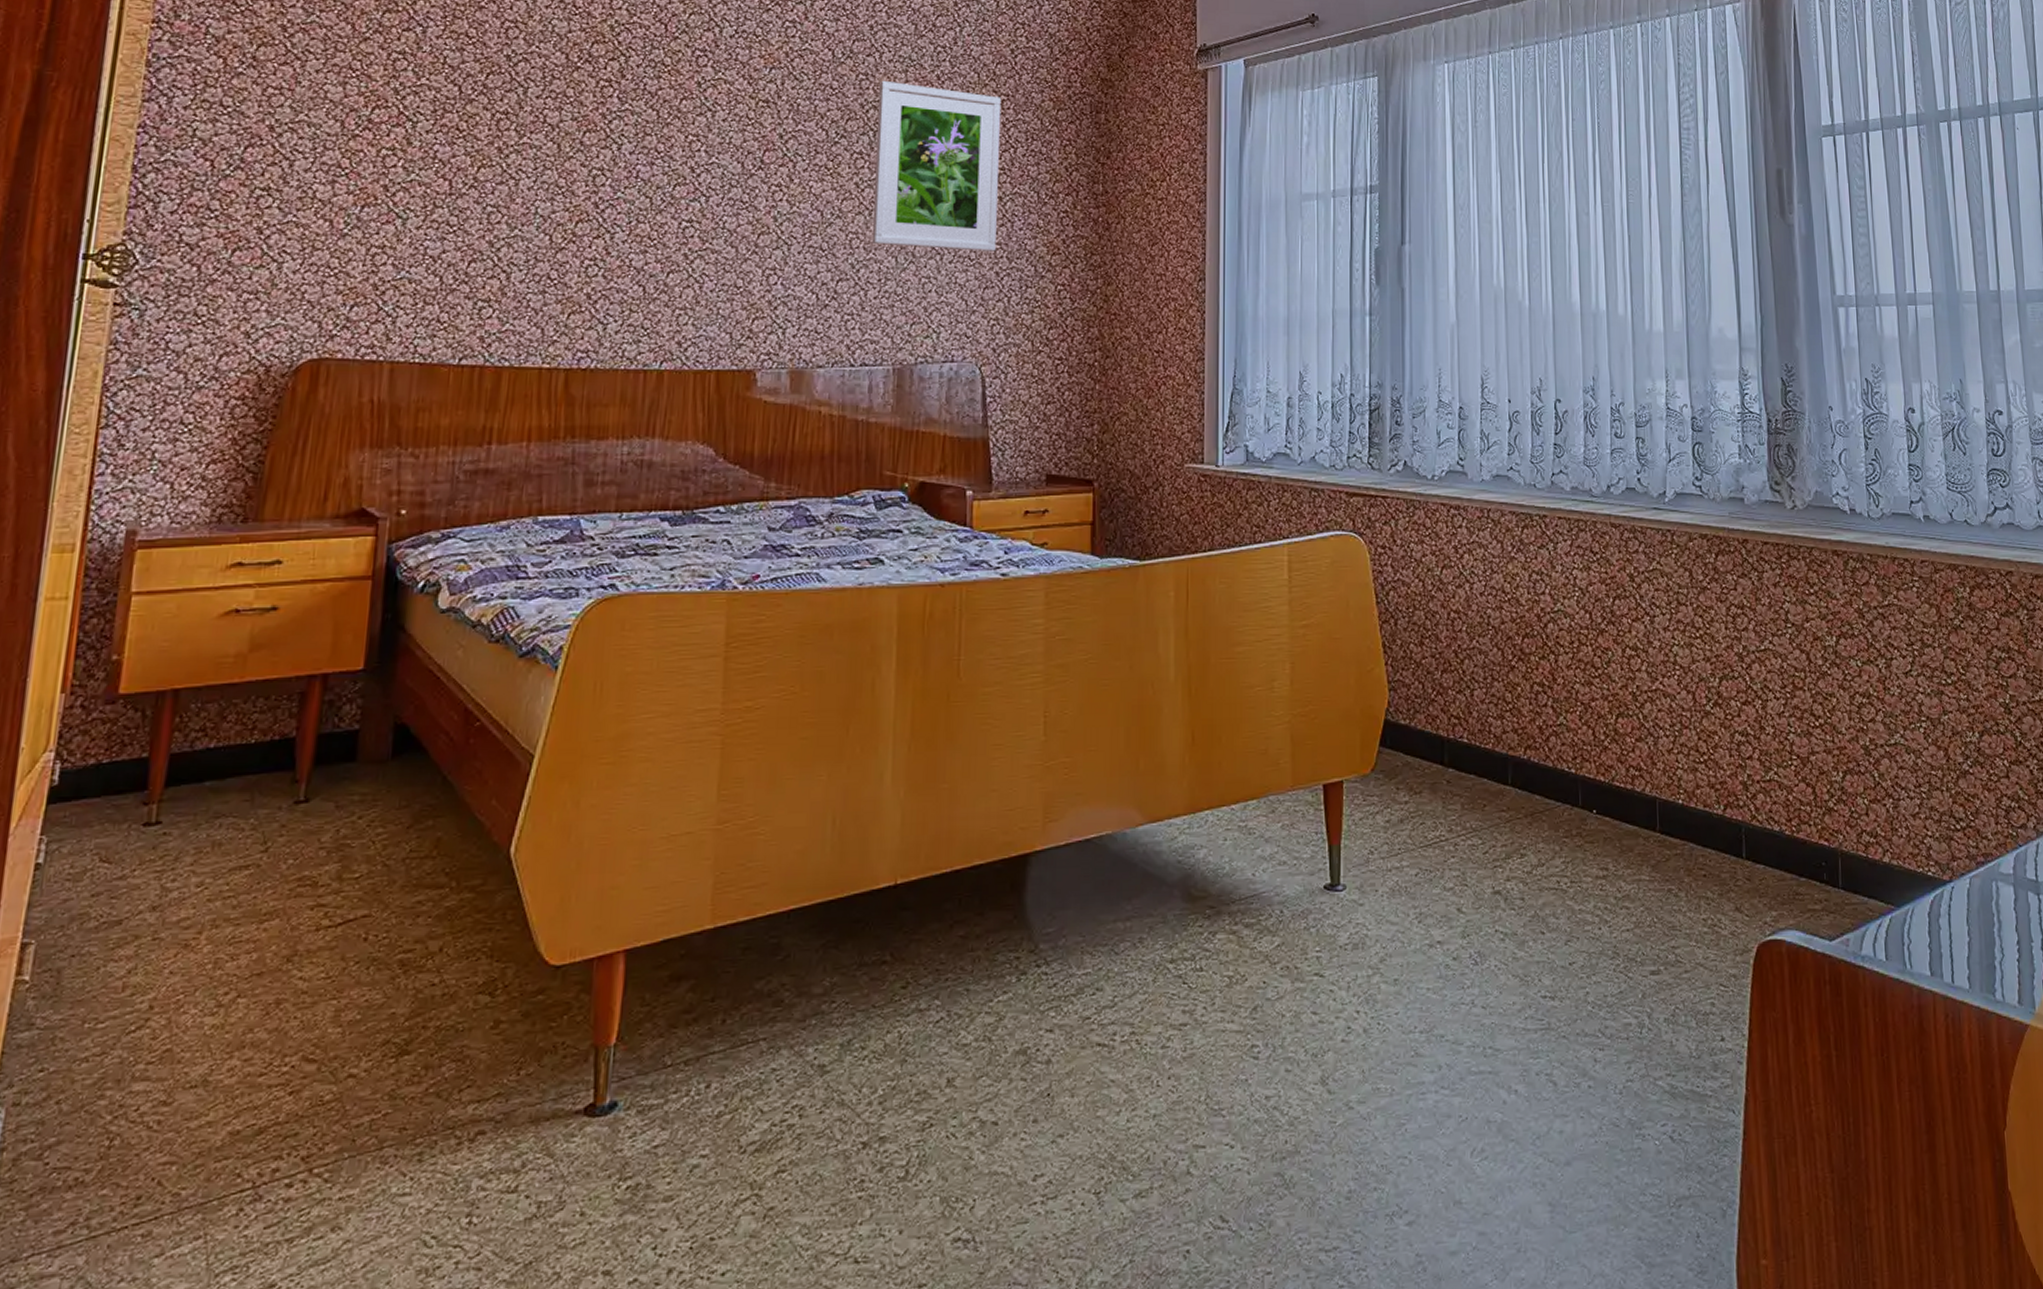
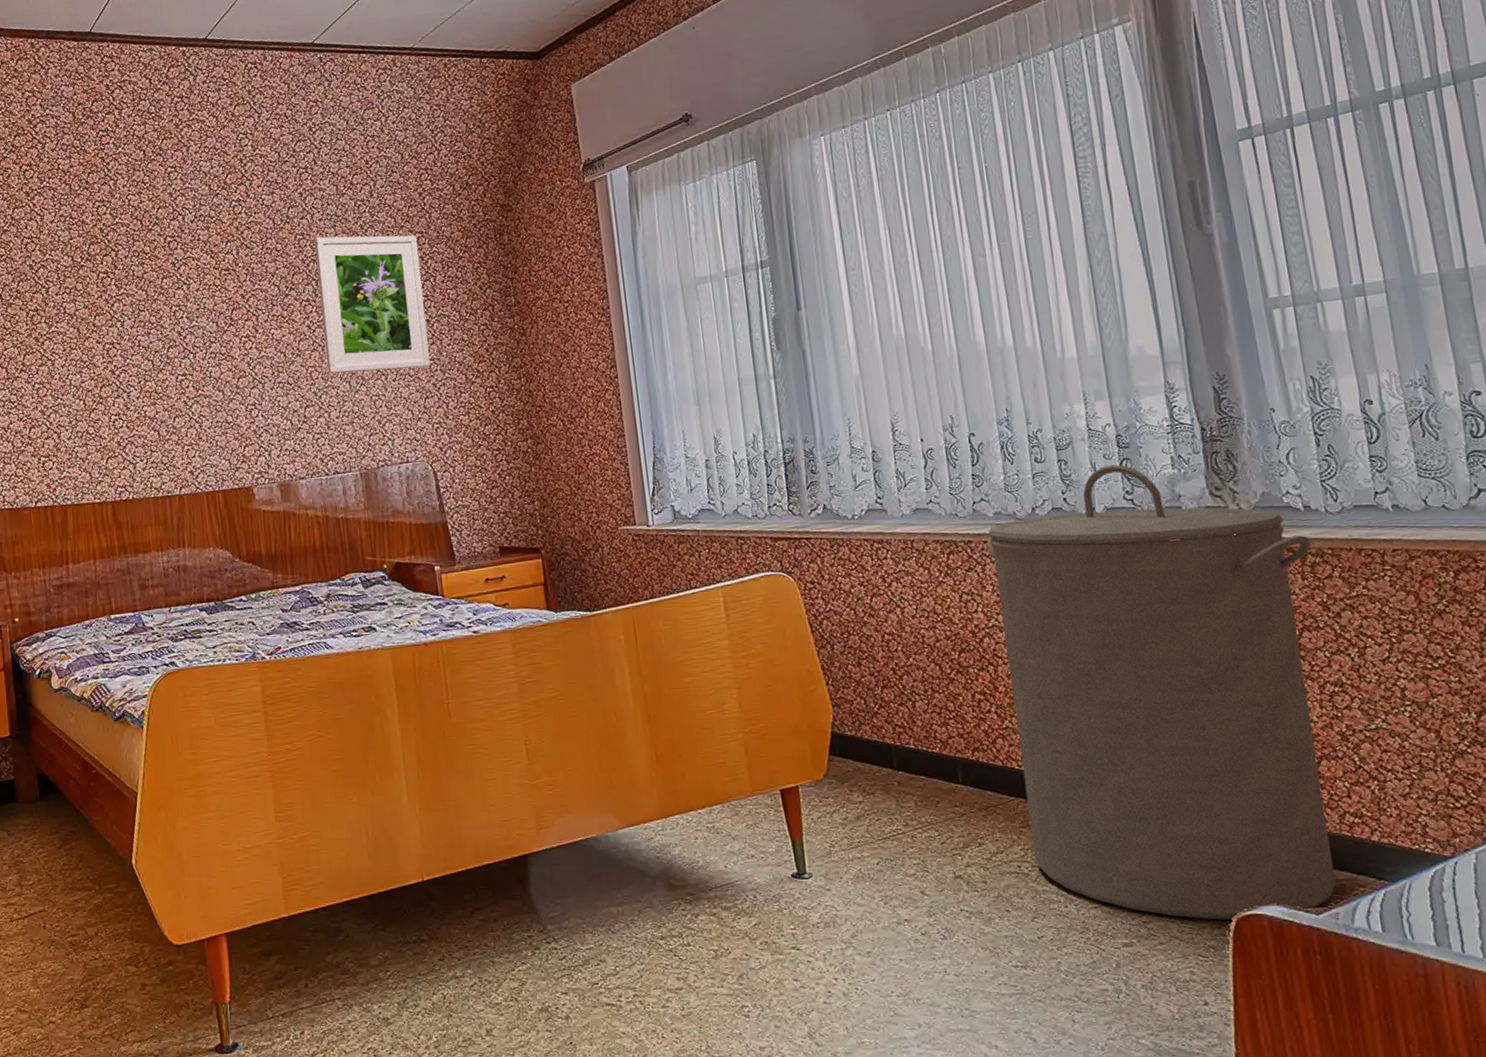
laundry hamper: none [1561,448,1853,946] -> present [987,464,1337,920]

